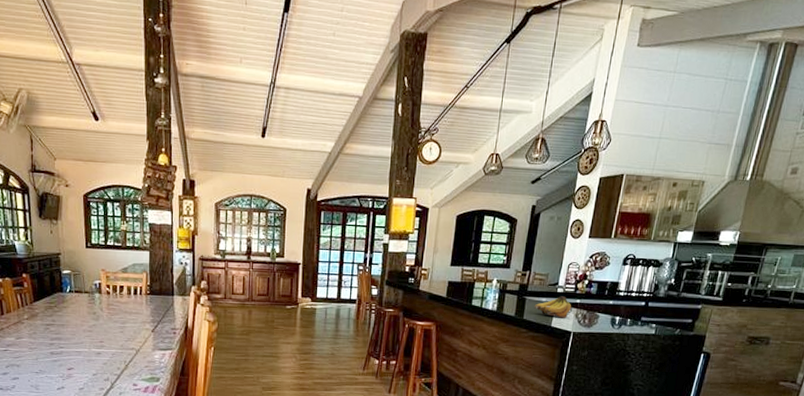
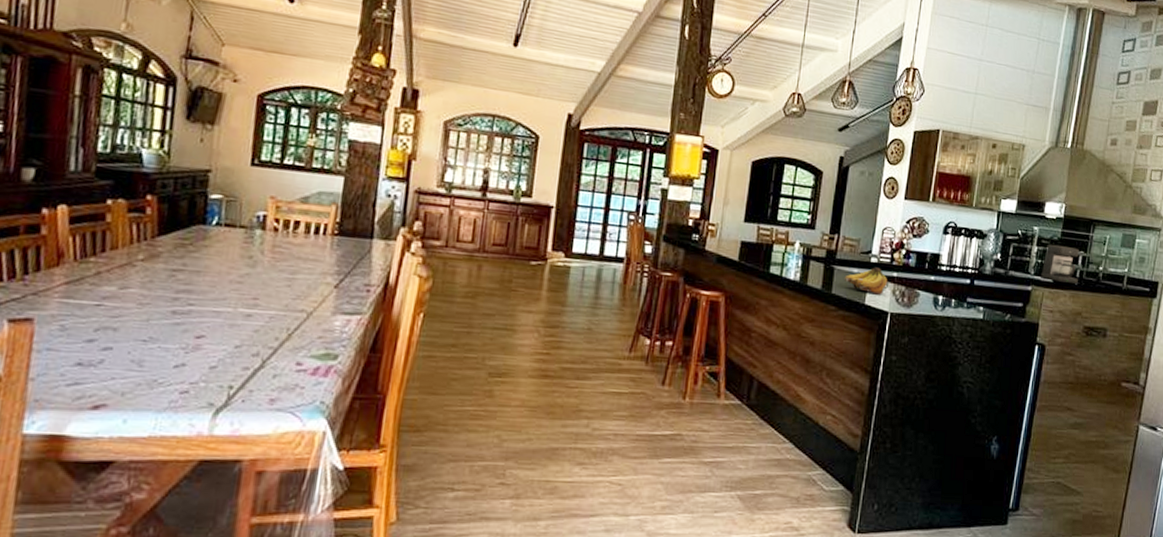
coffee maker: none [711,268,750,302] -> present [1041,245,1079,285]

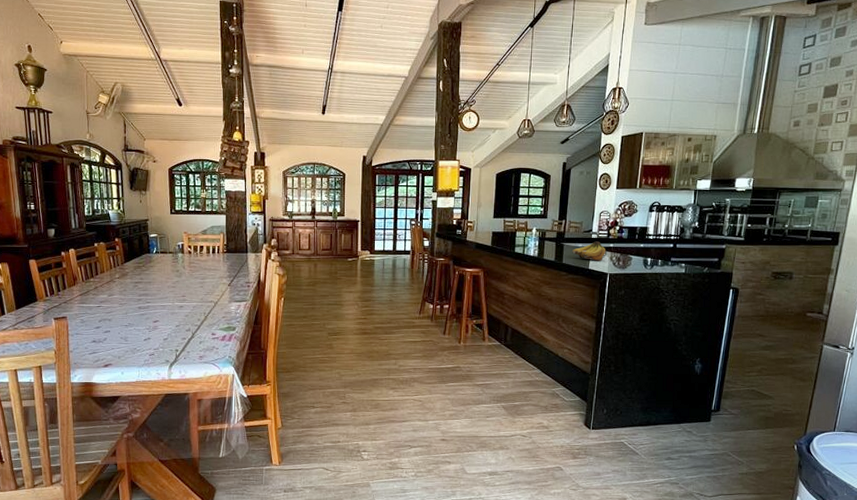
coffee maker: present [1041,245,1079,285] -> none [733,212,767,241]

